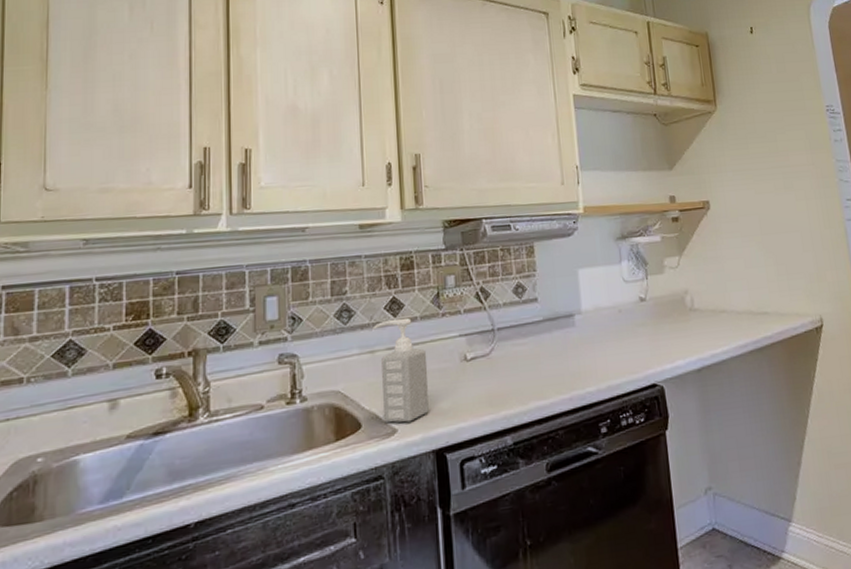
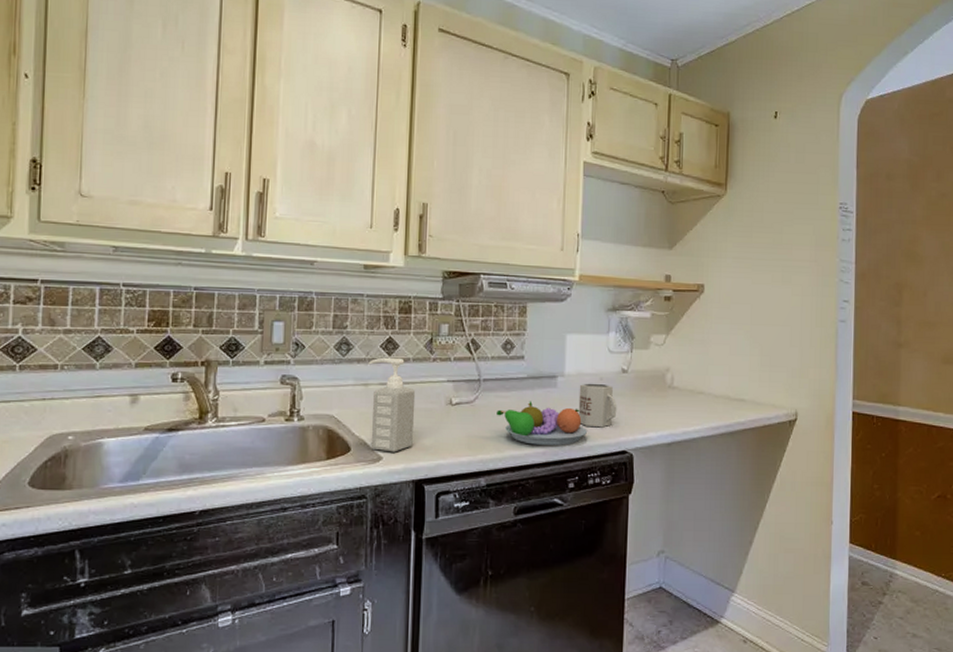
fruit bowl: none [515,345,614,392] -> present [496,401,588,446]
mug: none [598,316,641,363] -> present [578,383,617,428]

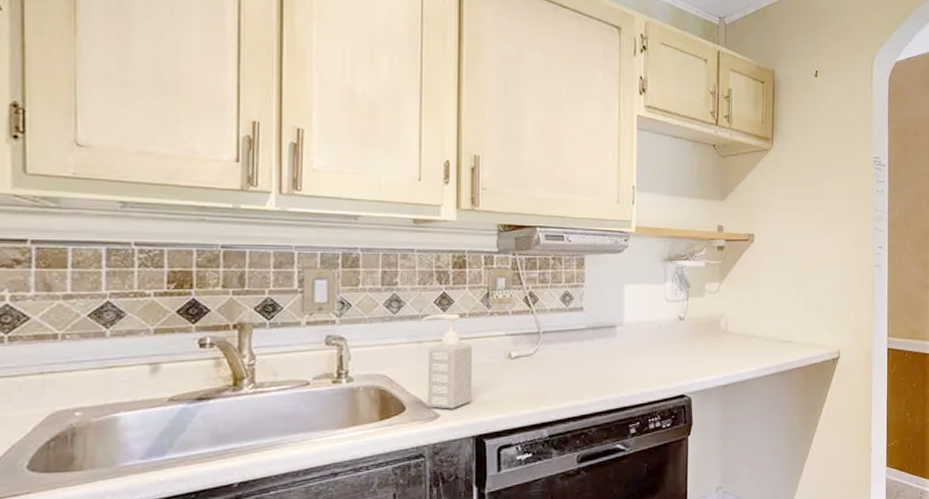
fruit bowl: present [496,401,588,446] -> none [557,351,648,395]
mug: present [578,383,617,428] -> none [638,331,675,374]

